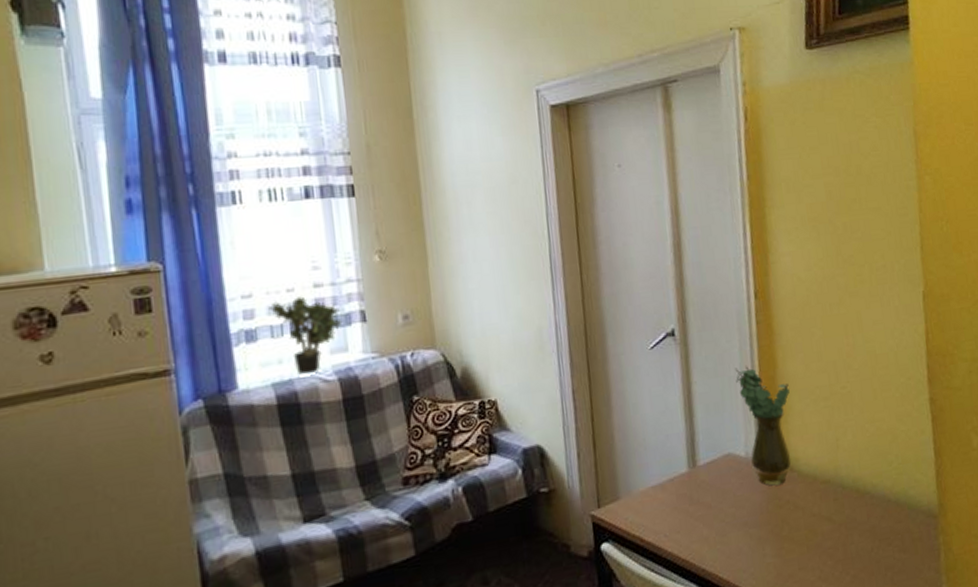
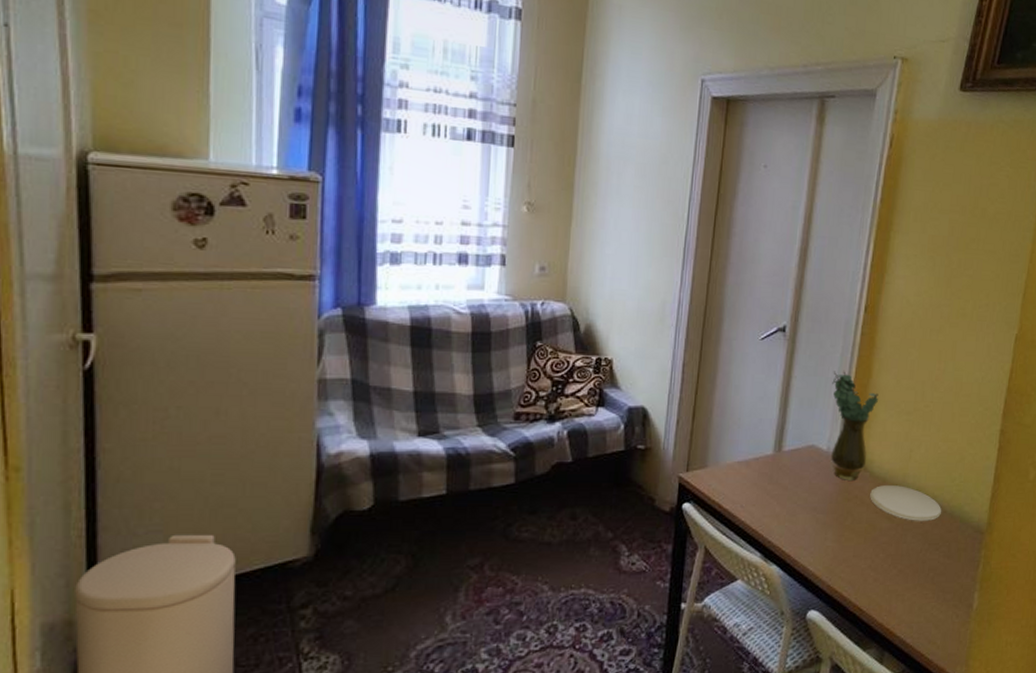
potted plant: present [268,296,343,376] -> none [416,231,484,305]
plate: none [802,480,885,519] -> present [870,484,941,522]

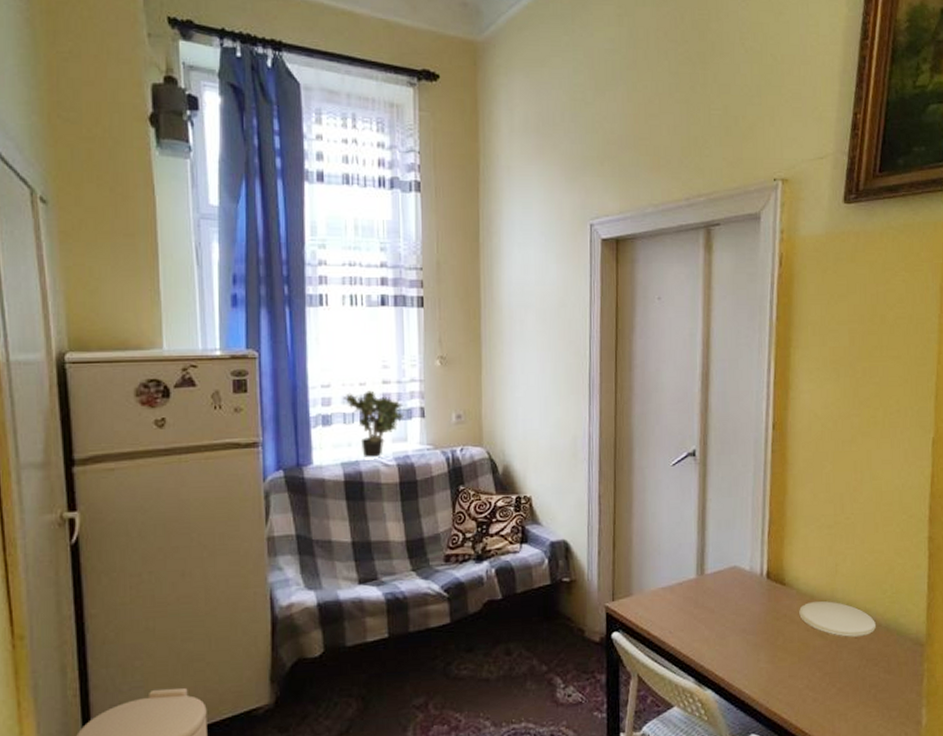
potted plant: none [416,231,484,305] -> present [343,390,405,459]
vase: present [831,371,878,480] -> none [747,490,796,600]

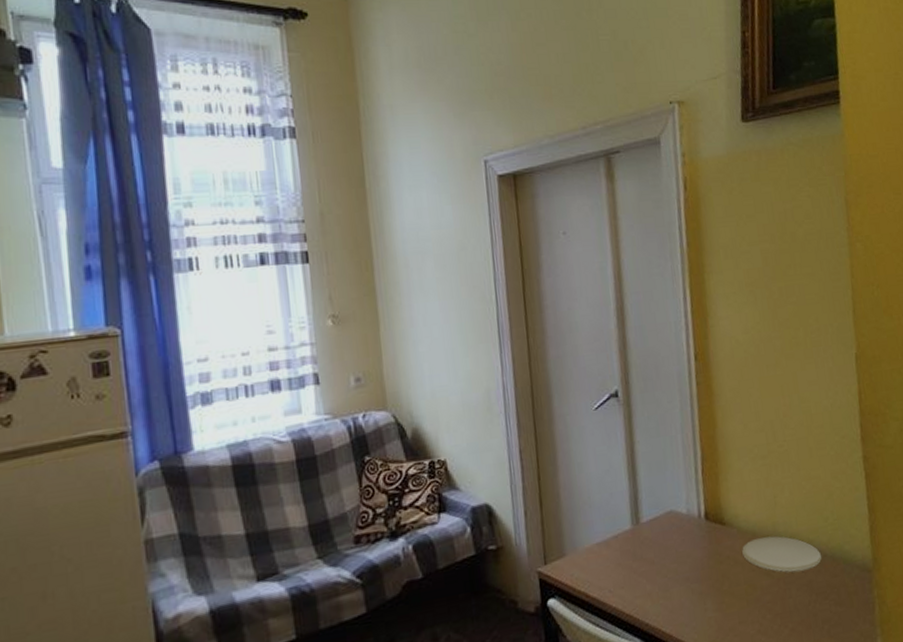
potted plant: present [343,390,405,459] -> none [224,360,296,437]

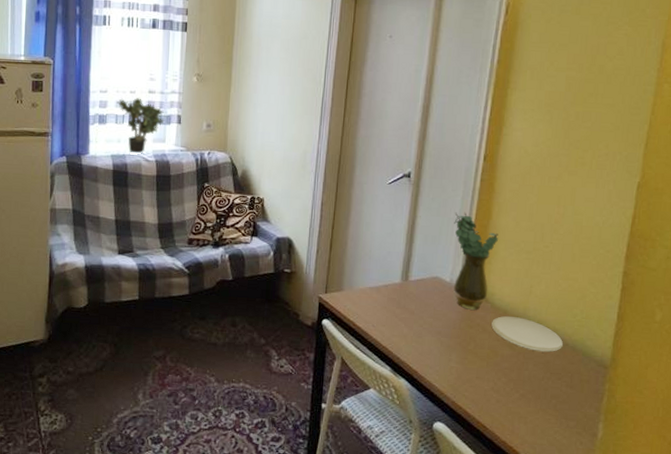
potted plant: none [224,360,296,437] -> present [117,98,165,154]
vase: none [676,426,732,542] -> present [454,212,498,310]

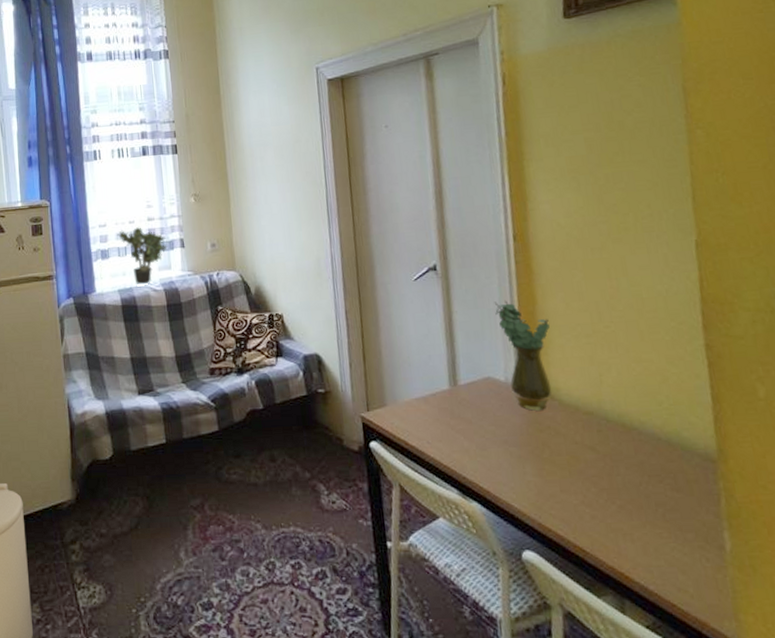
plate: present [491,315,563,353] -> none [564,412,655,452]

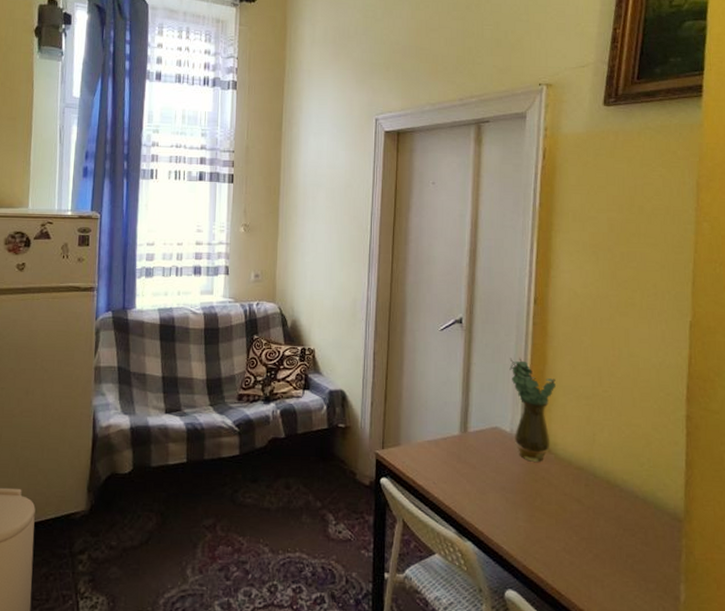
potted plant: present [117,227,168,285] -> none [164,250,212,307]

